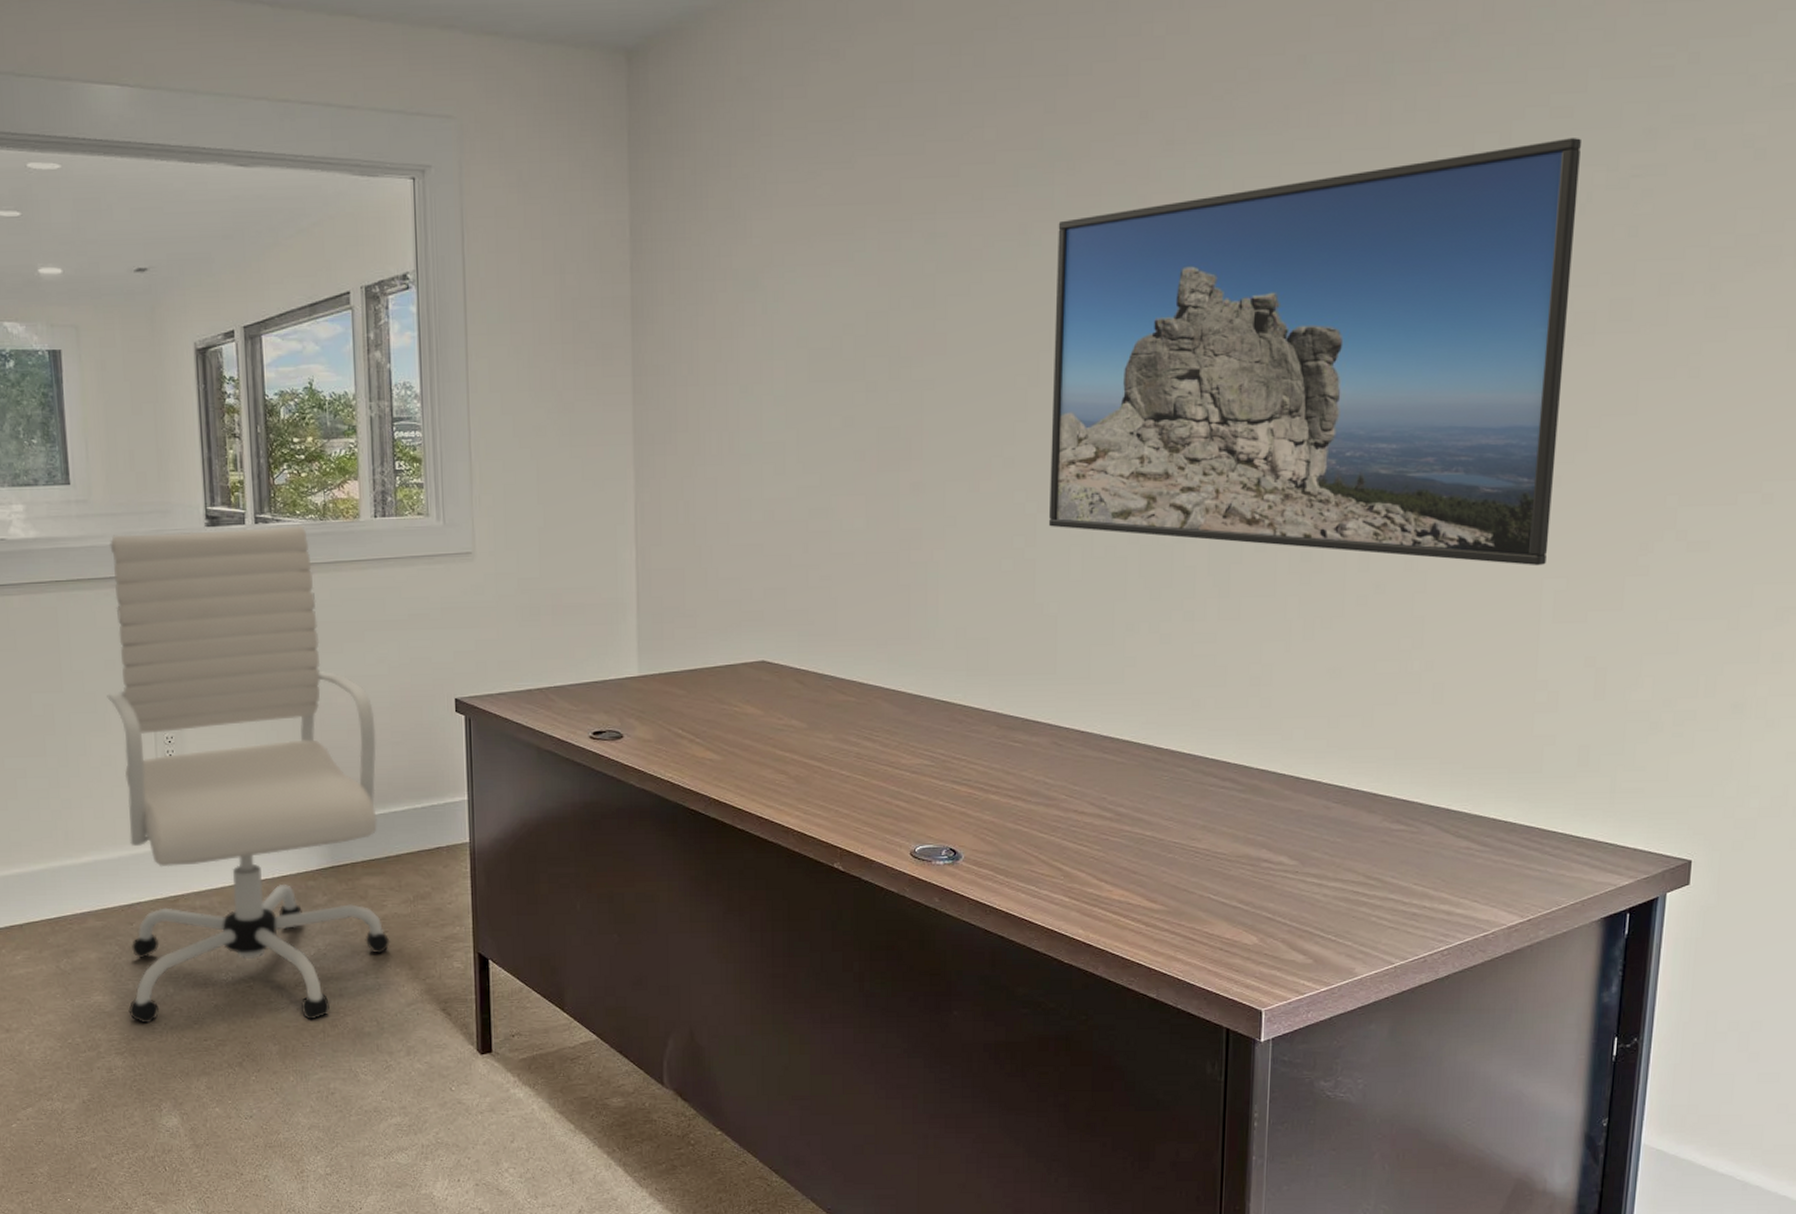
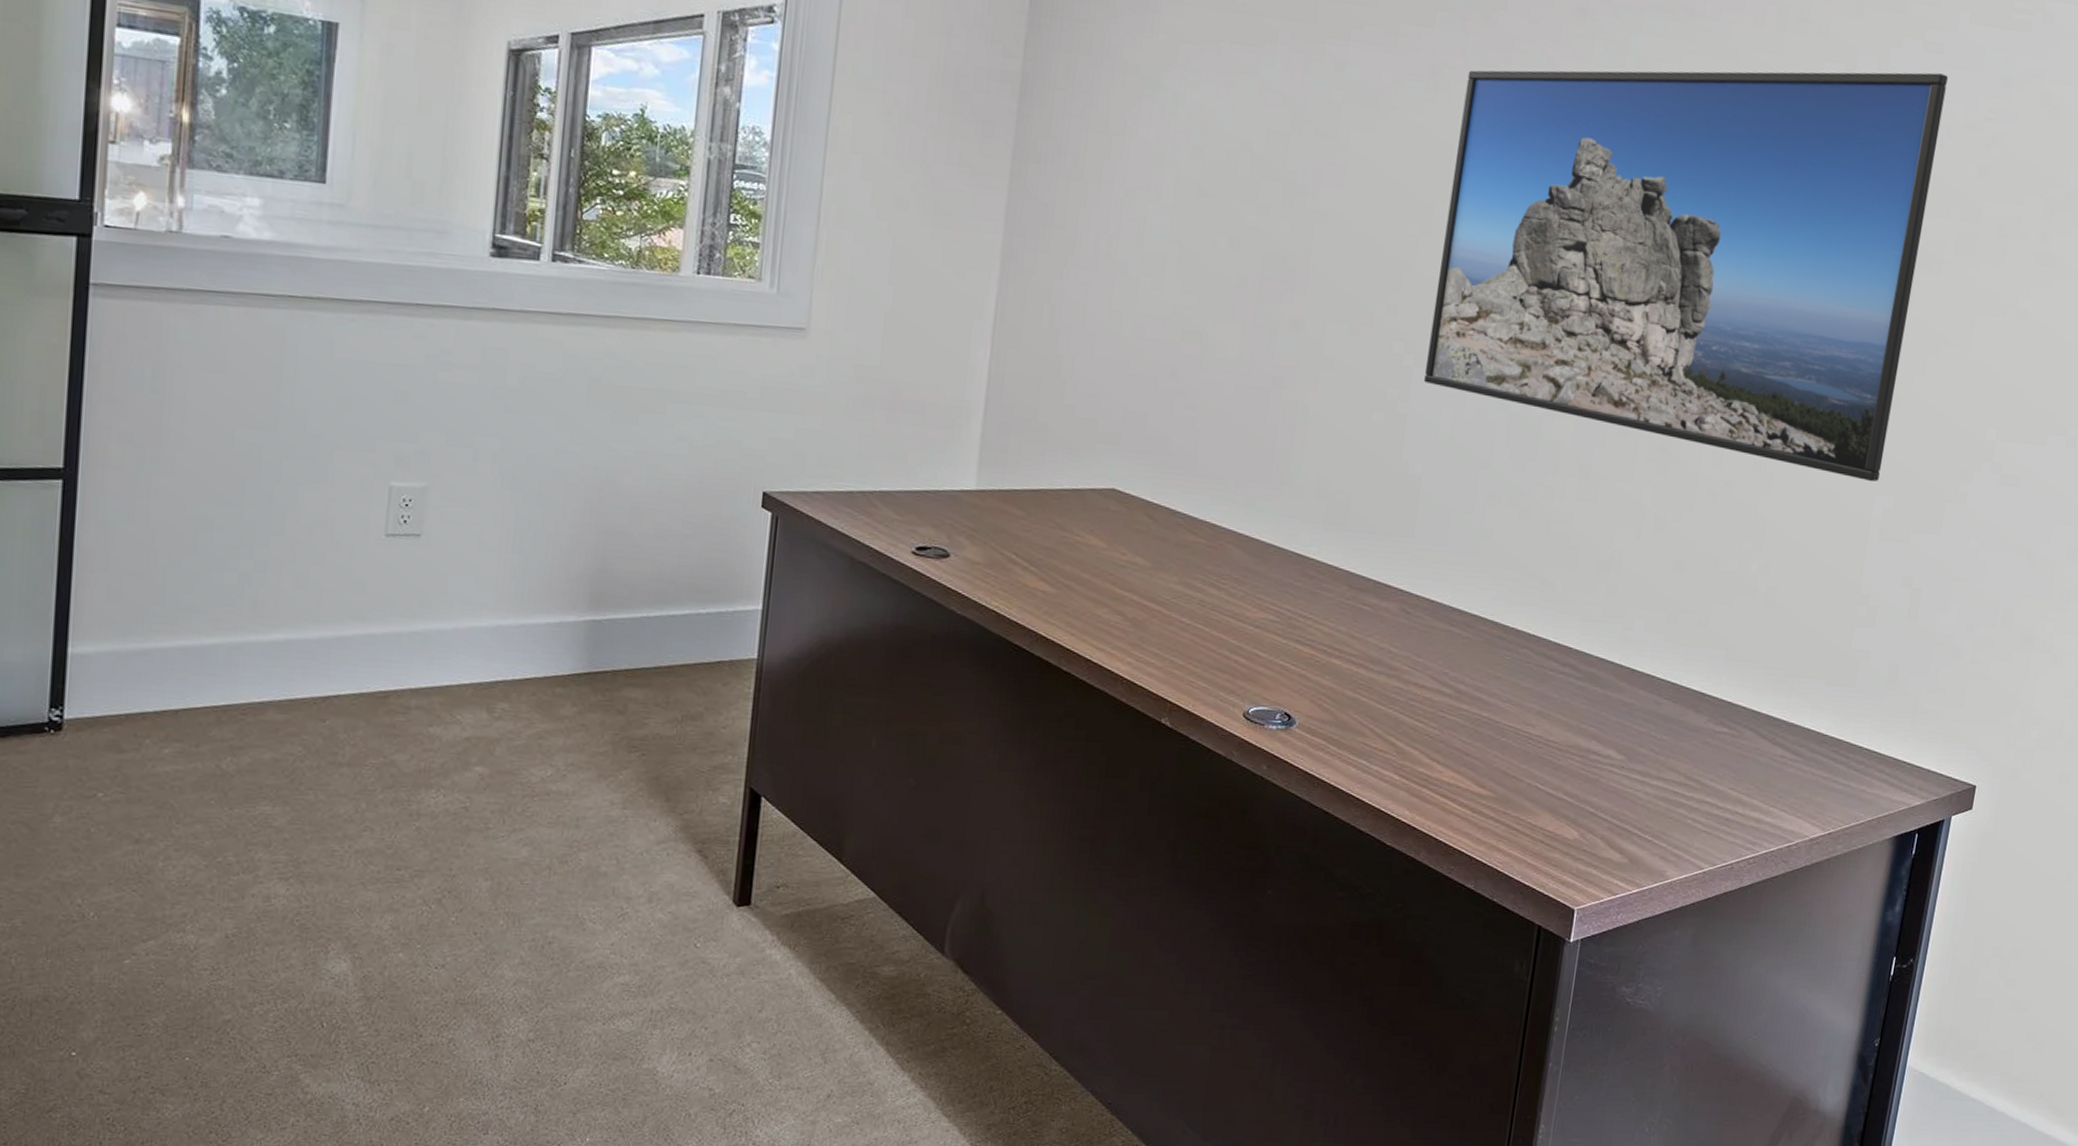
office chair: present [107,525,390,1024] -> none [303,251,666,854]

